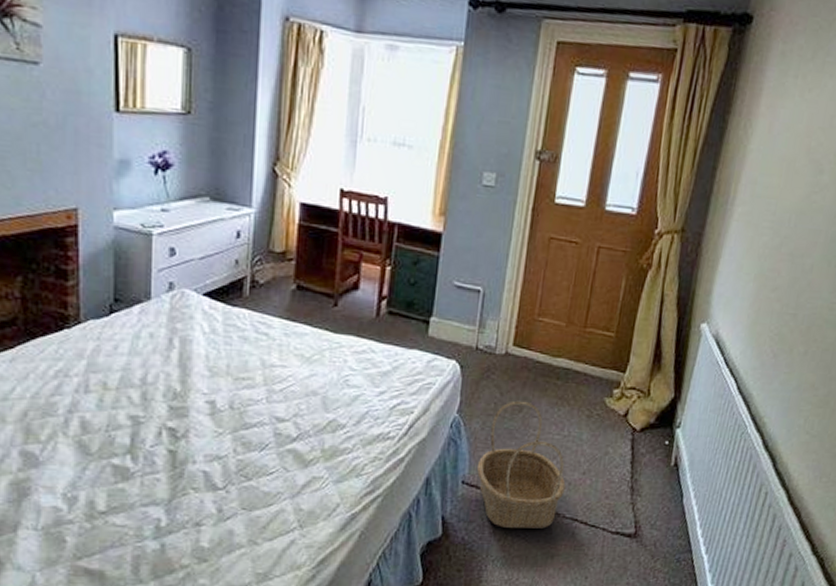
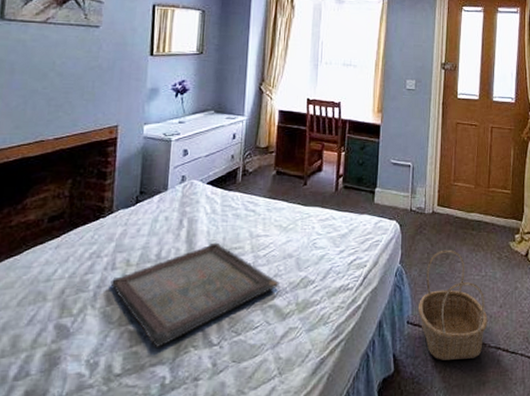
serving tray: none [85,369,300,486] -> present [110,242,279,347]

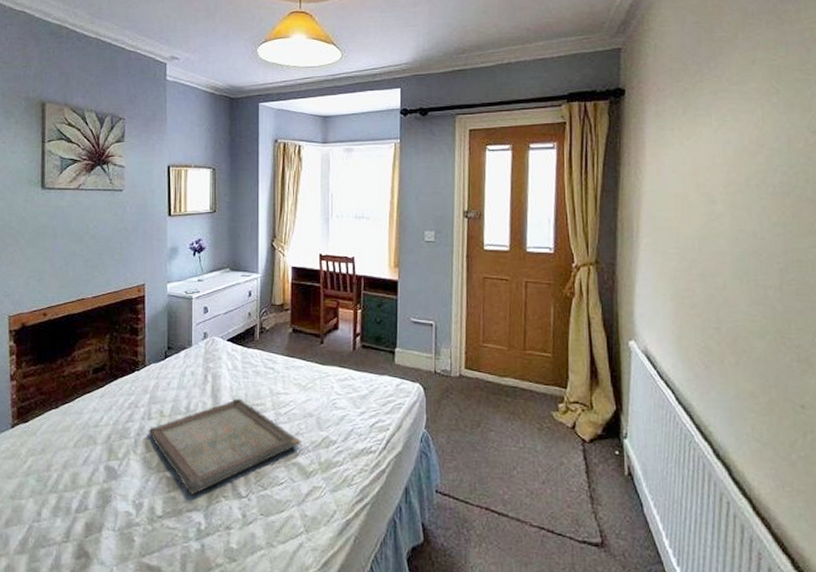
basket: present [418,249,488,360] -> none [448,416,528,536]

